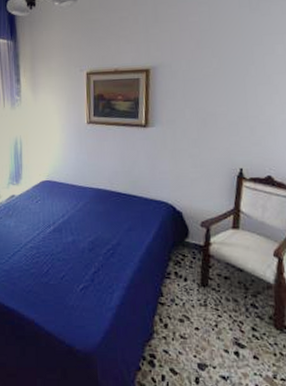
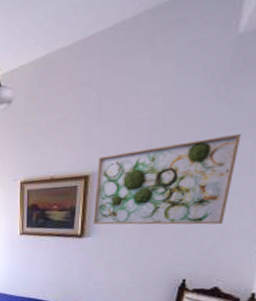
wall art: none [155,39,274,117] -> present [93,133,241,225]

